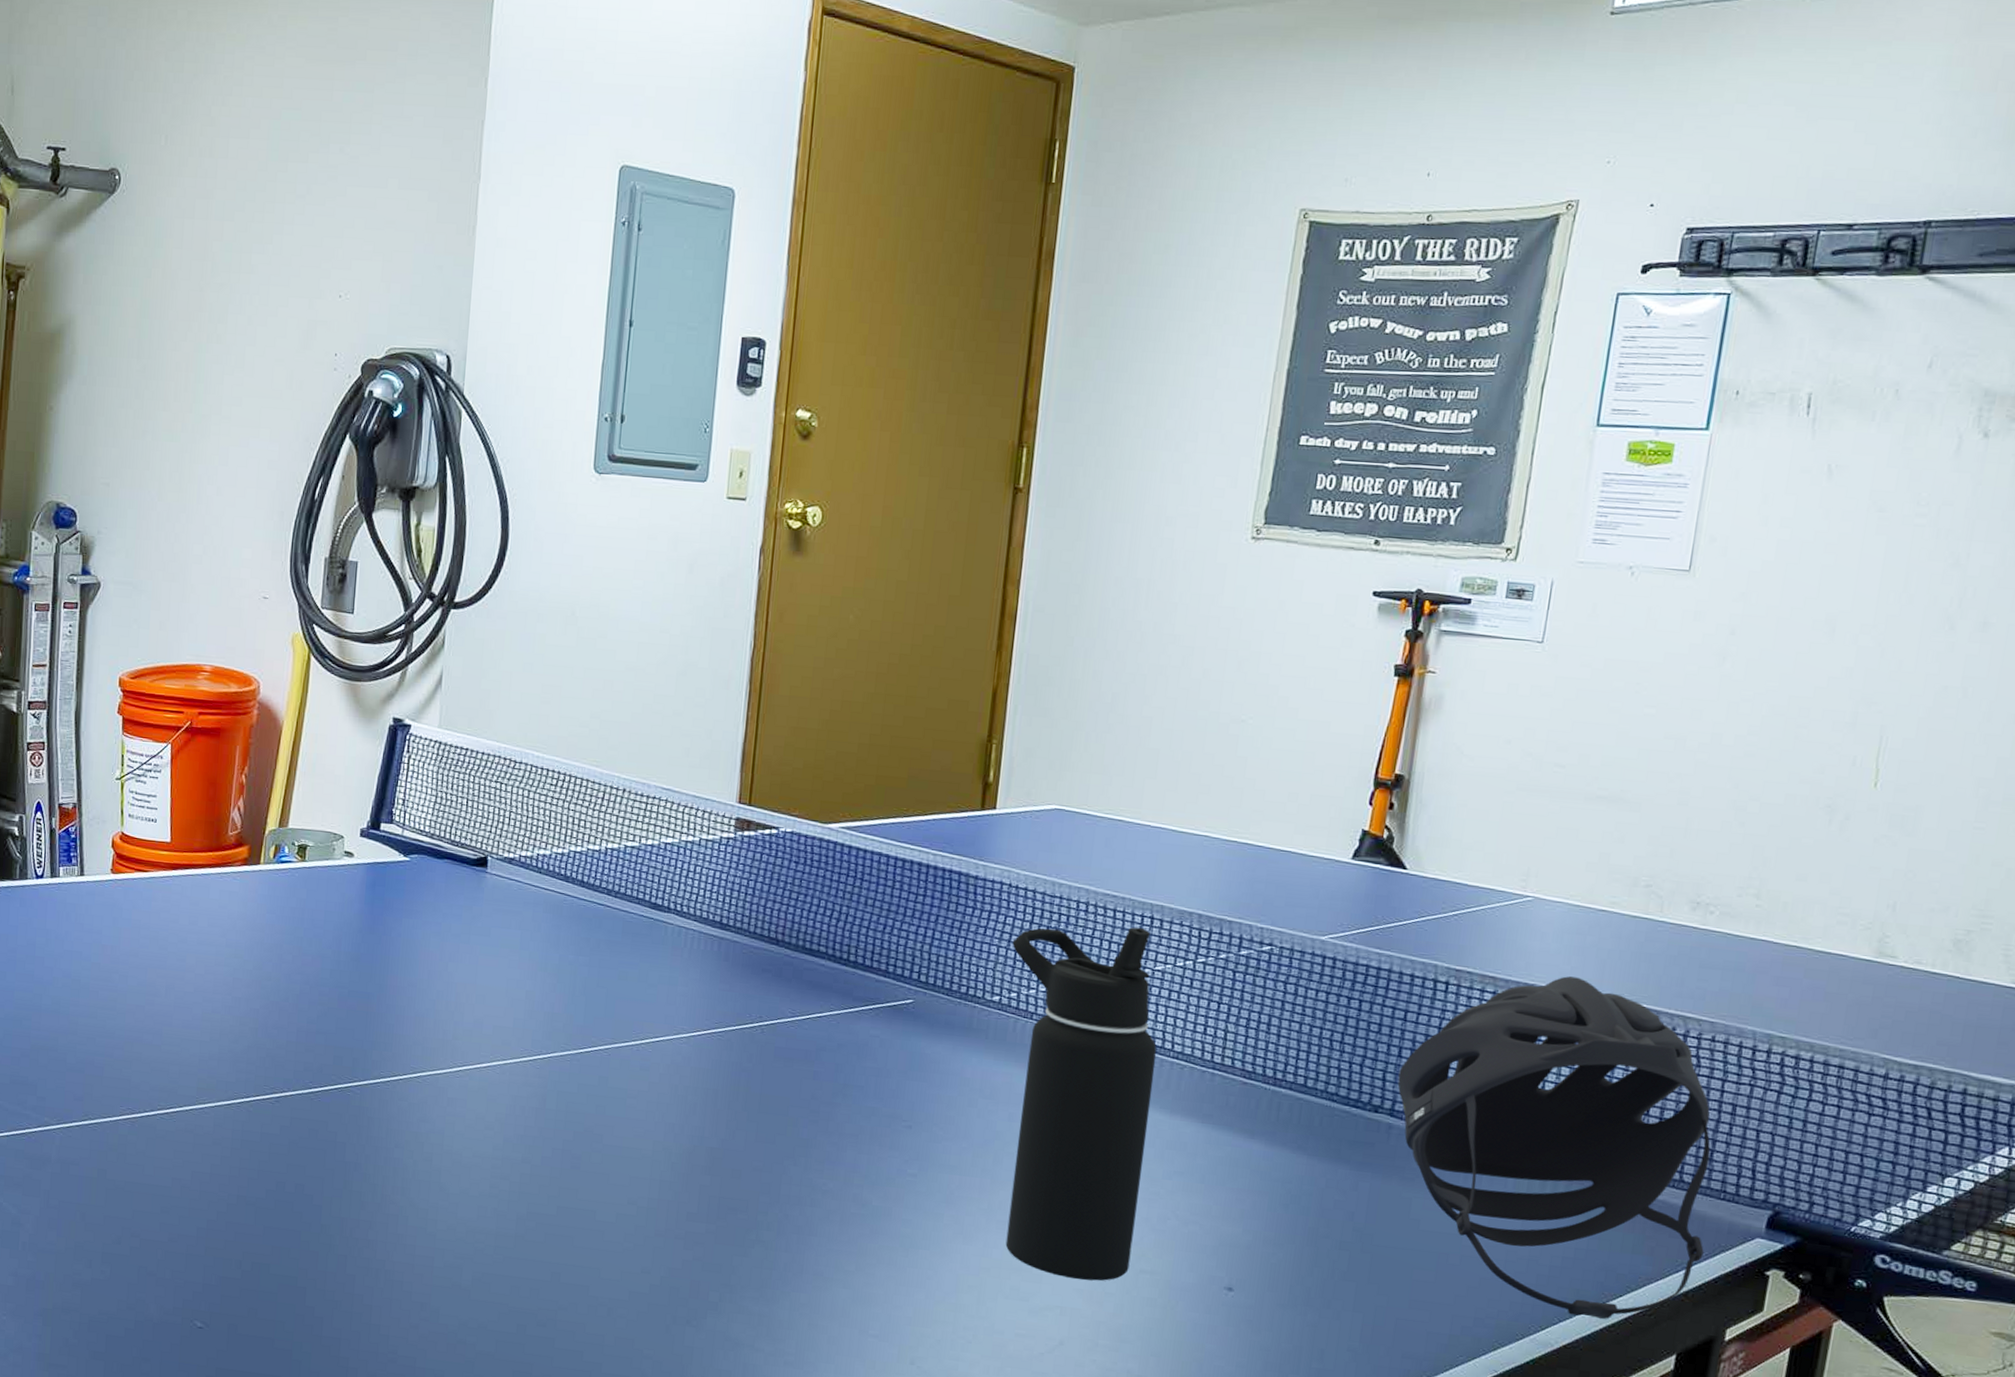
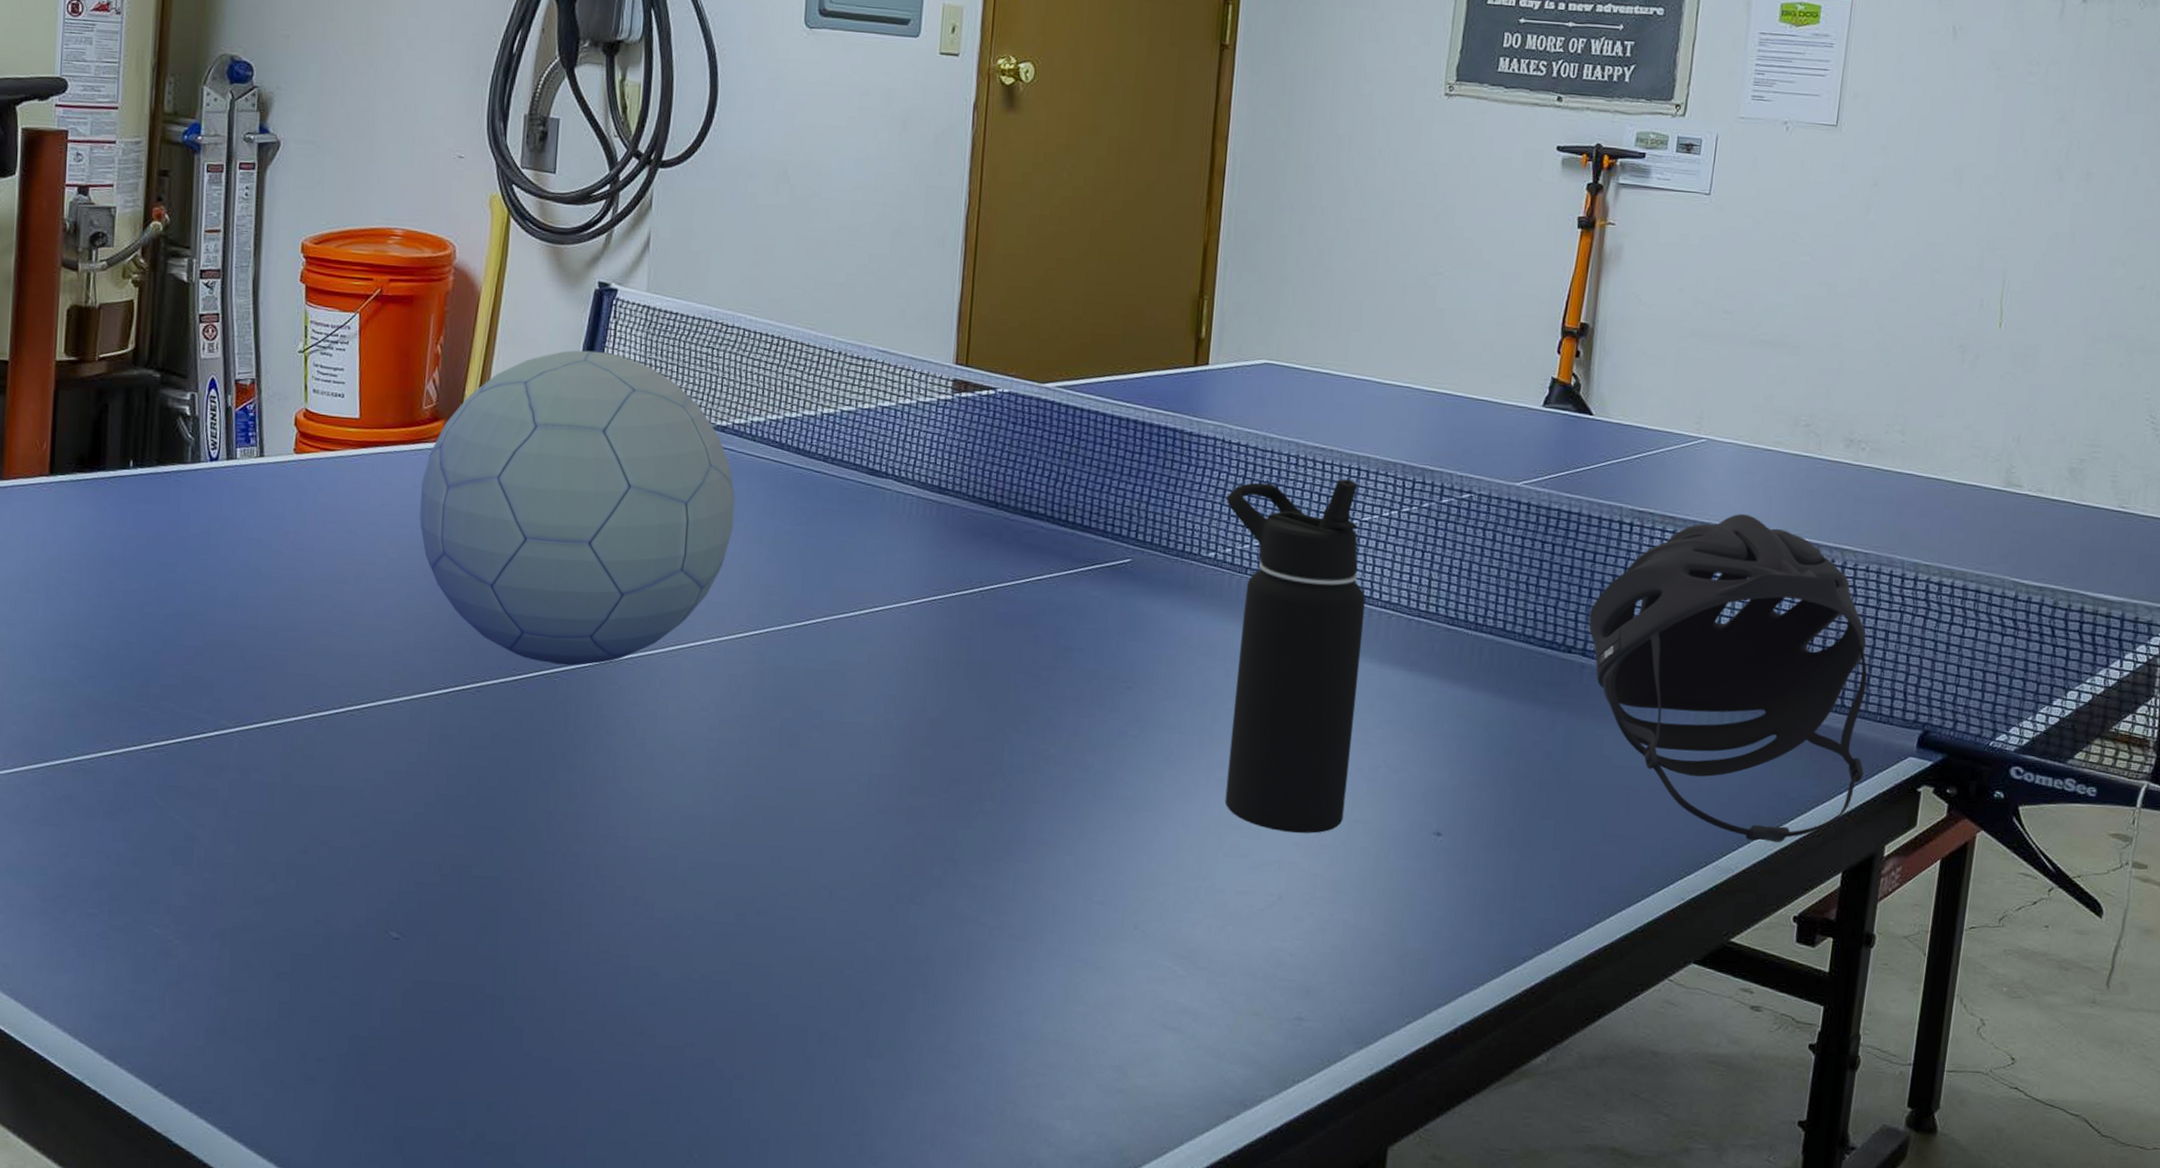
ball: none [224,782,521,1081] -> present [419,350,735,666]

